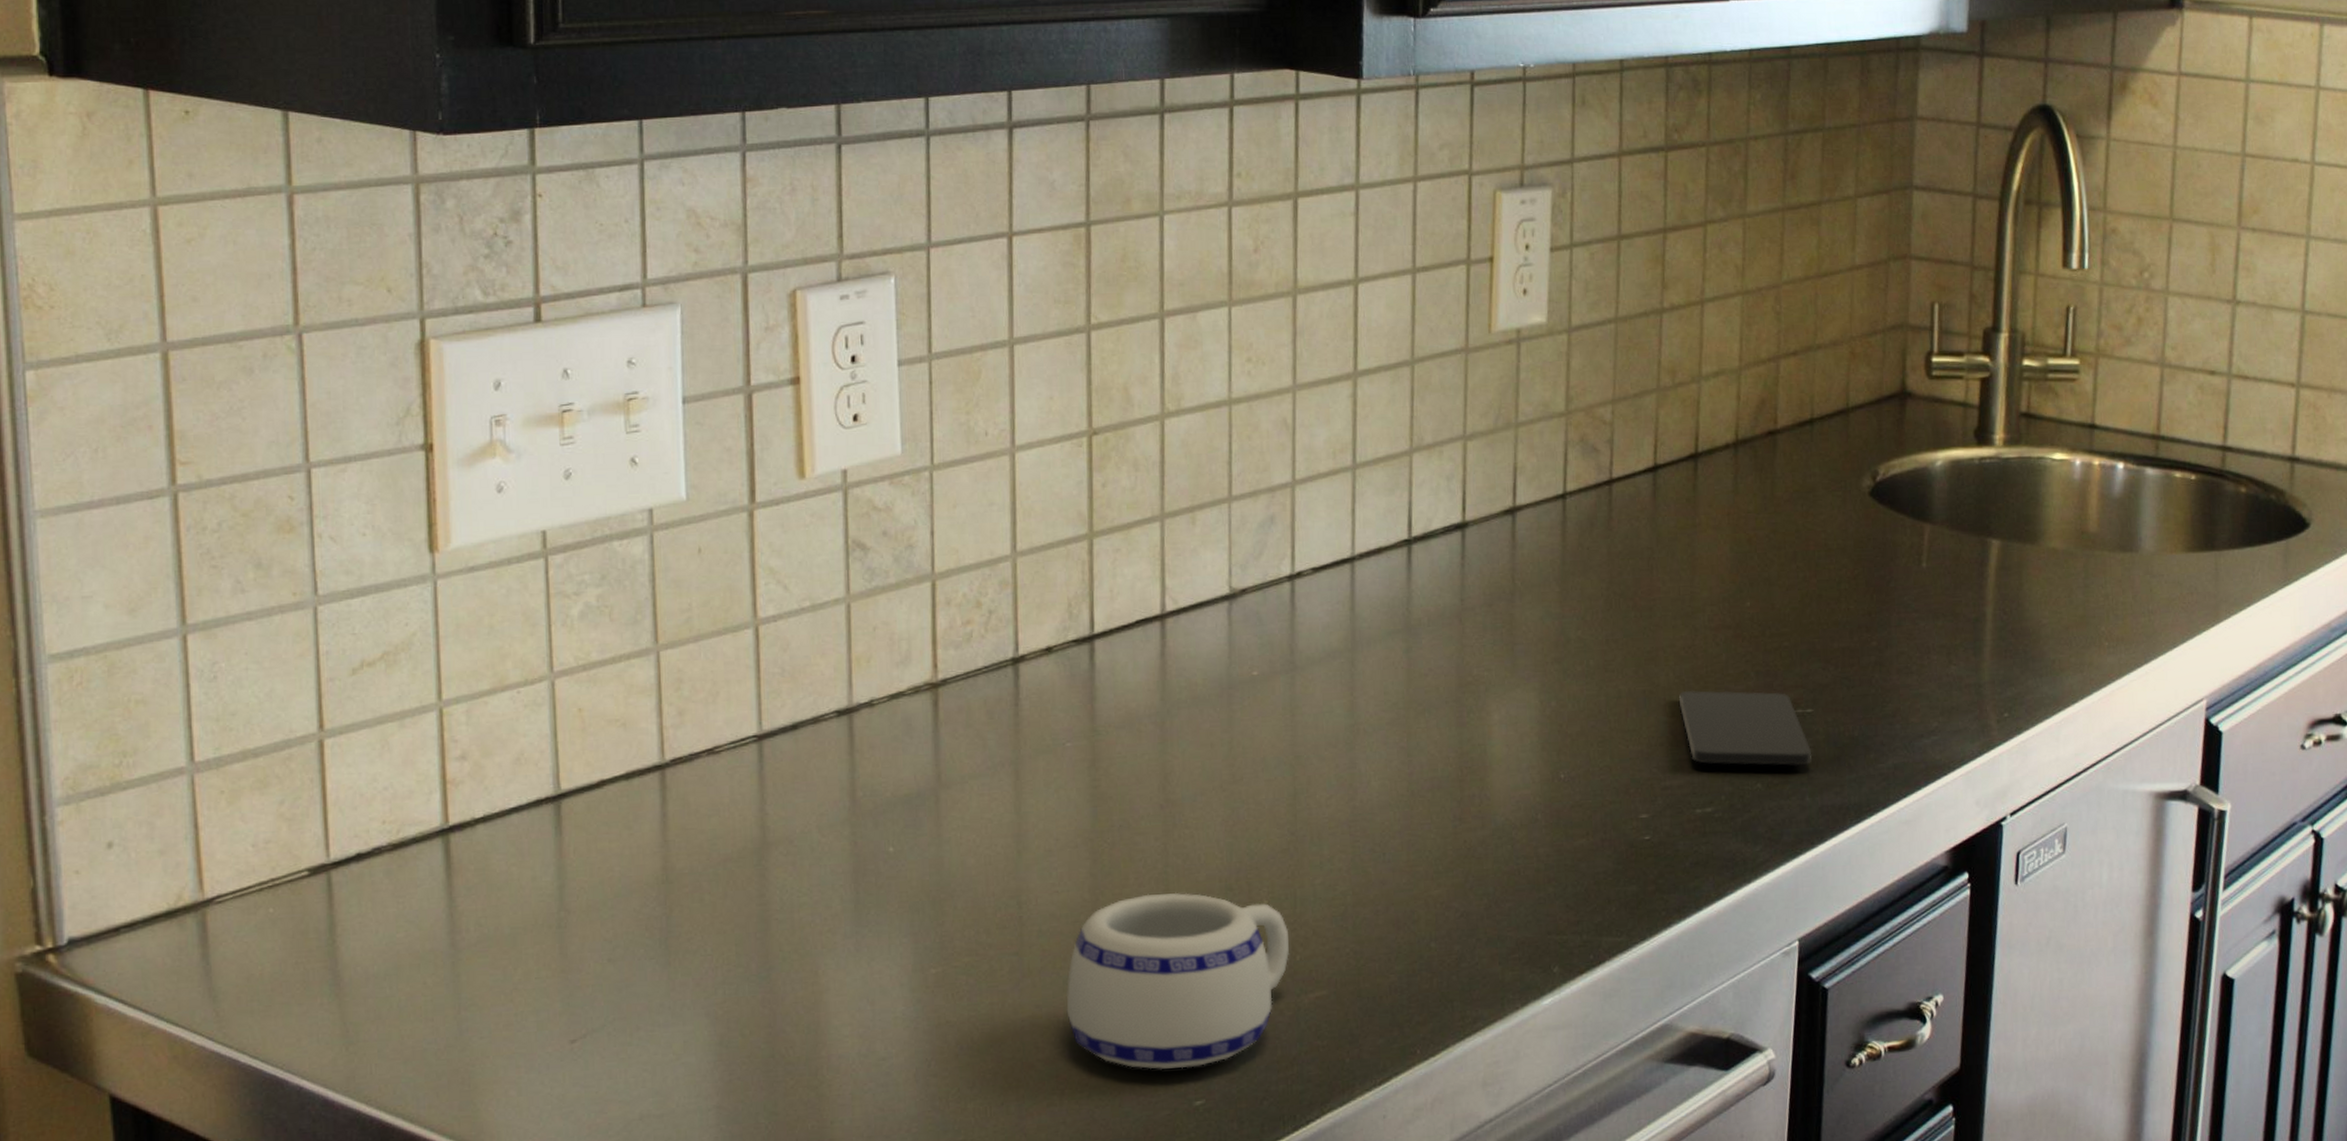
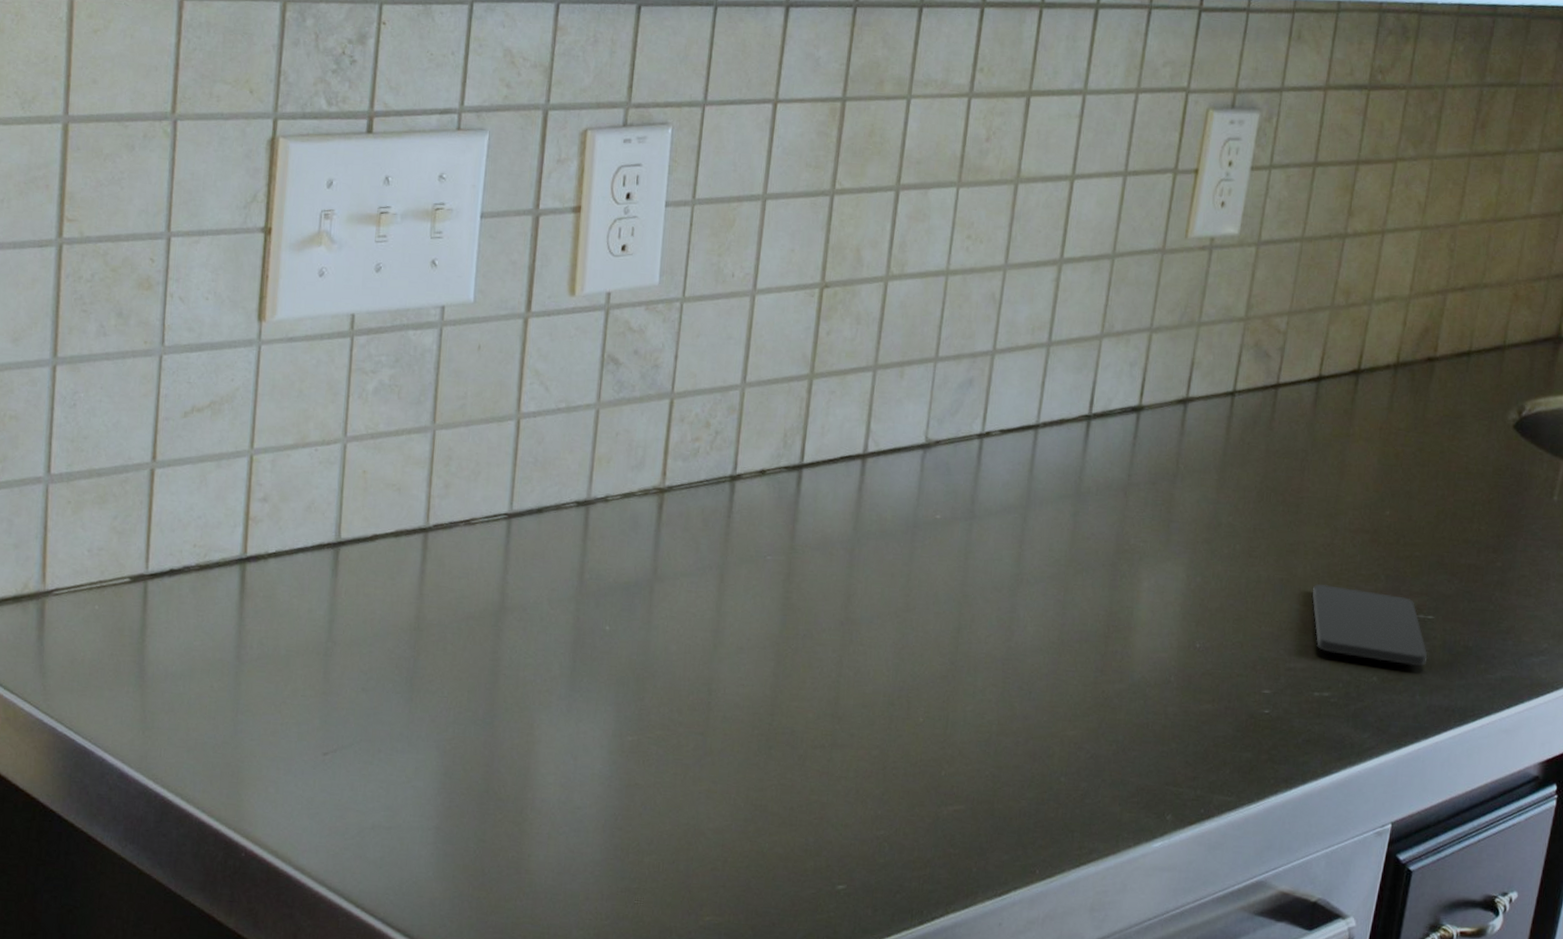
mug: present [1066,892,1289,1069] -> none [738,698,938,856]

